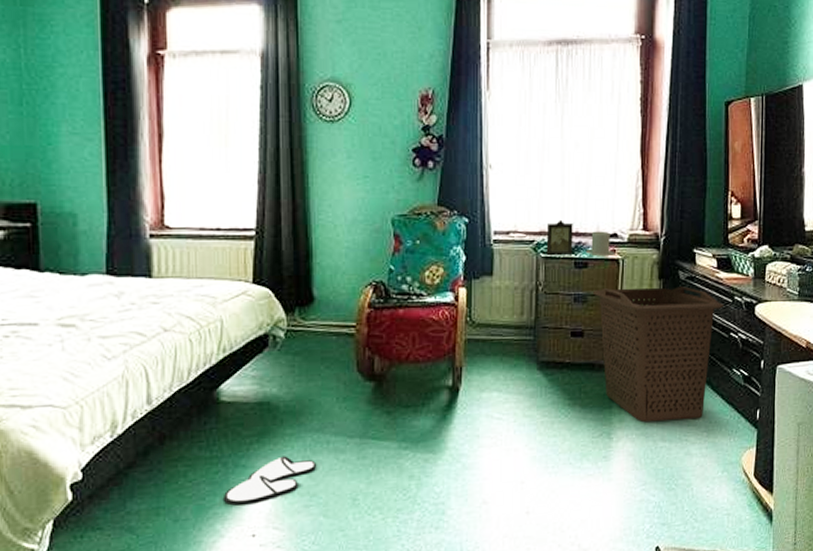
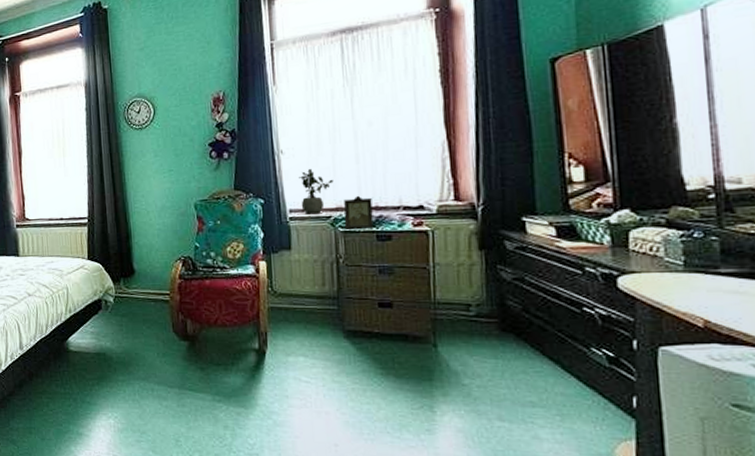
slippers: present [224,456,316,506] -> none [75,397,144,434]
potted plant: none [506,187,539,238] -> present [299,168,334,215]
candle: present [585,231,616,257] -> none [388,203,423,230]
laundry basket: present [593,286,724,423] -> none [400,257,571,400]

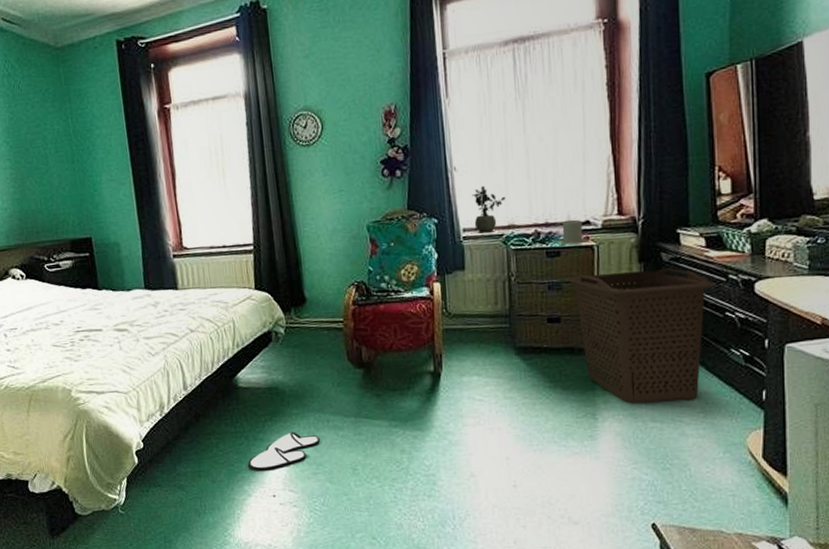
slippers: none [75,397,144,434] -> present [248,431,320,471]
photo frame: present [343,195,374,231] -> none [515,212,544,248]
candle: none [388,203,423,230] -> present [557,219,589,245]
laundry basket: none [400,257,571,400] -> present [568,268,717,404]

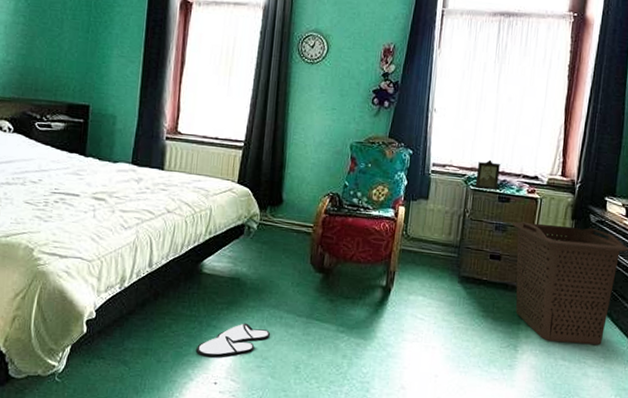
potted plant: present [472,185,506,234] -> none [443,129,473,171]
photo frame: none [515,212,544,248] -> present [475,159,500,191]
candle: present [557,219,589,245] -> none [509,172,535,195]

